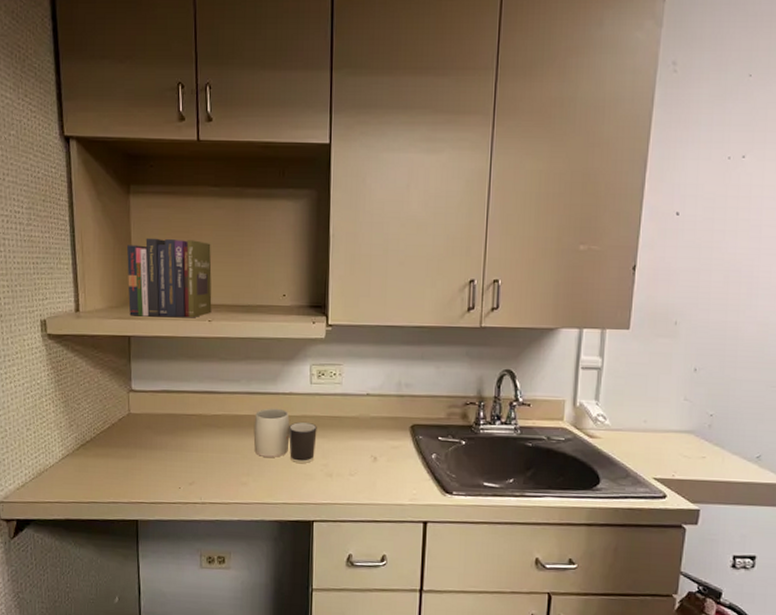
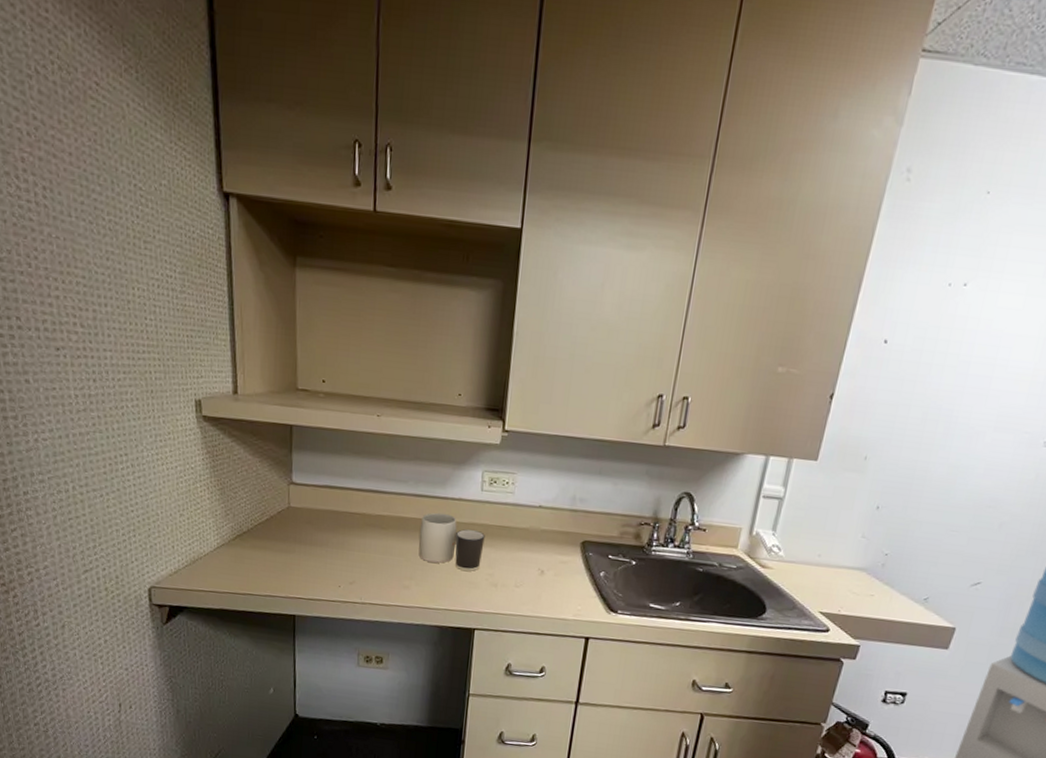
books: present [127,238,212,318] -> none [291,318,384,411]

